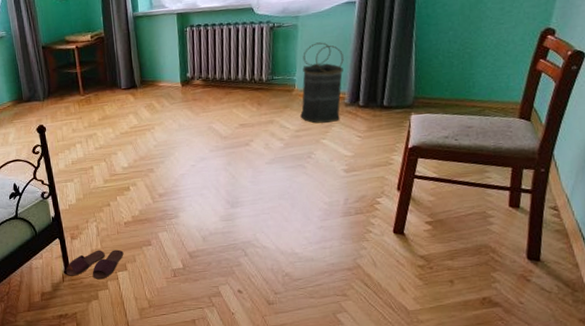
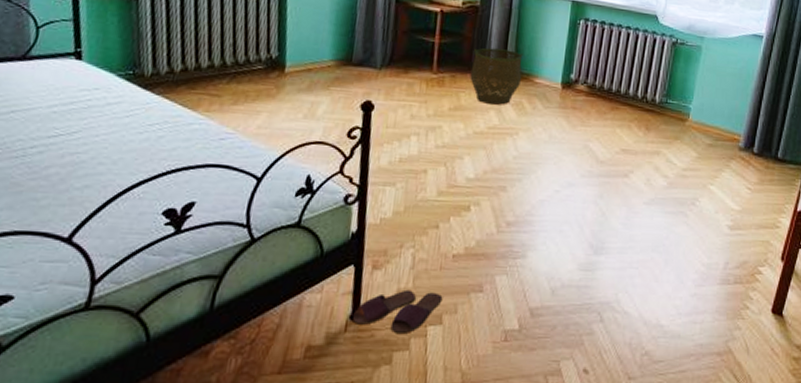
basket: none [107,65,149,110] -> present [470,47,523,105]
basket: present [300,42,344,124] -> none [690,71,744,166]

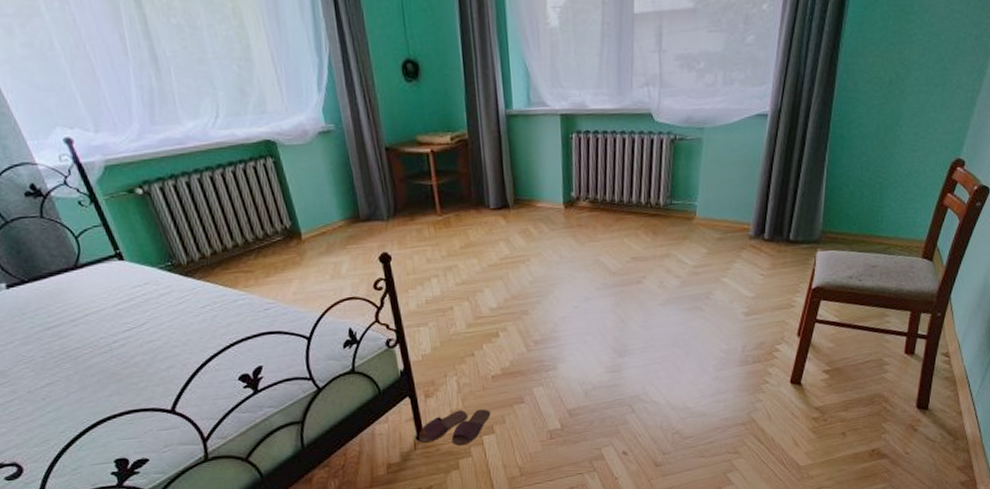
basket: present [470,47,523,105] -> none [471,178,524,236]

